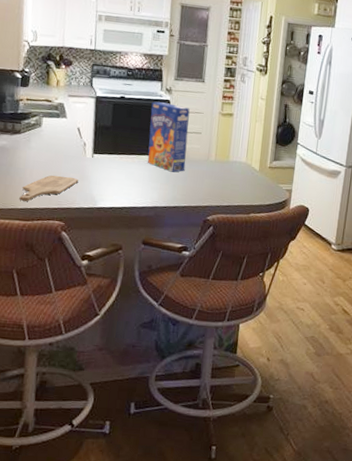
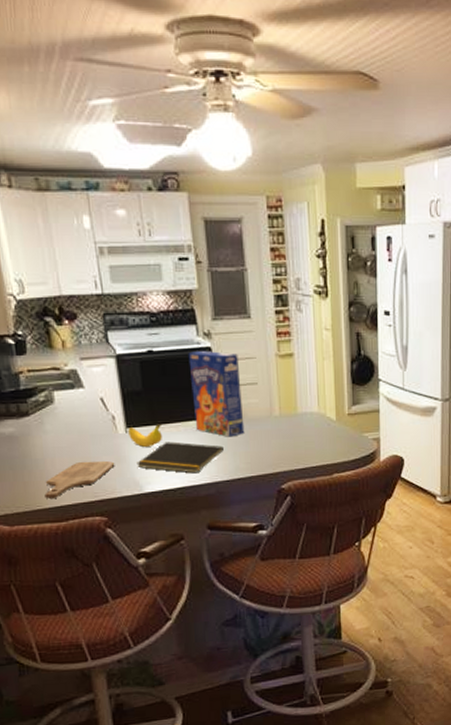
banana: none [94,153,122,171] -> present [128,424,163,447]
notepad: none [95,169,166,198] -> present [136,441,224,474]

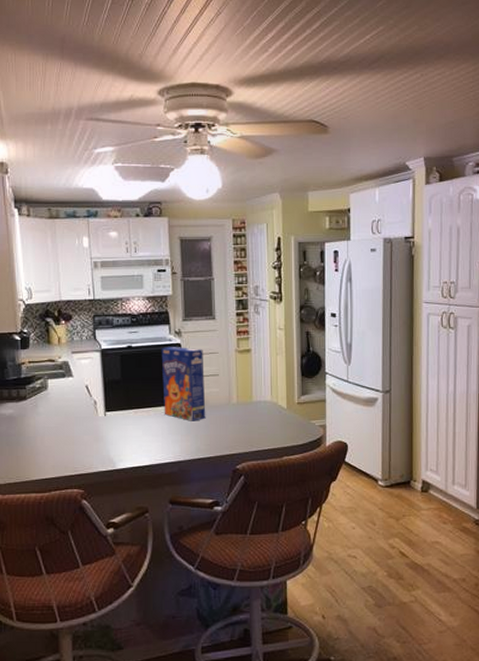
cutting board: present [44,460,115,499] -> none [33,439,94,471]
banana: present [128,424,163,447] -> none [107,409,136,428]
notepad: present [136,441,224,474] -> none [112,424,187,453]

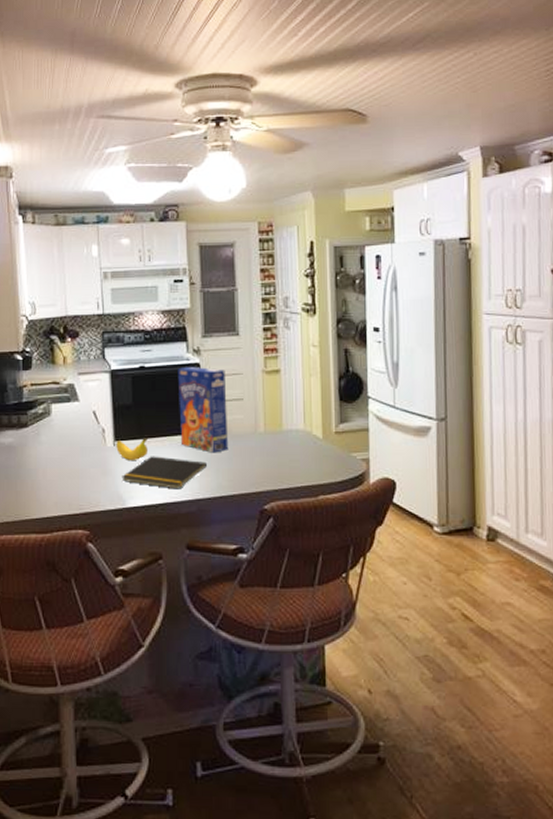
banana: none [107,409,136,428] -> present [116,438,149,460]
notepad: none [112,424,187,453] -> present [121,456,207,490]

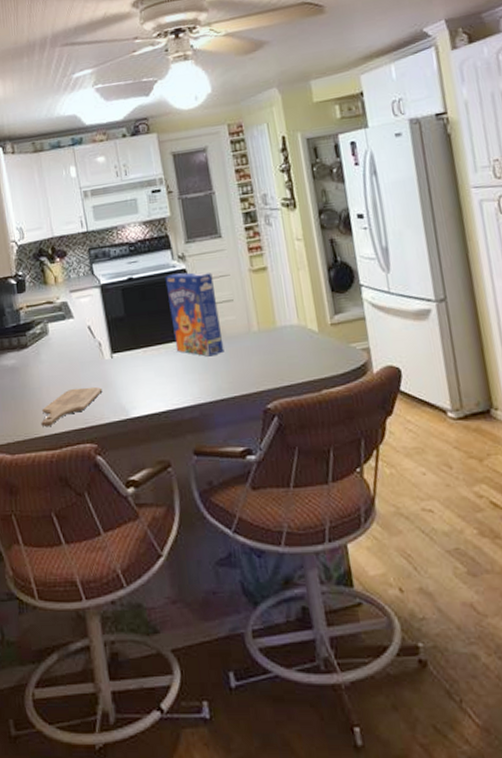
cutting board: none [33,473,101,509] -> present [41,386,103,427]
banana: present [116,438,149,460] -> none [113,347,145,371]
notepad: present [121,456,207,490] -> none [122,364,205,396]

